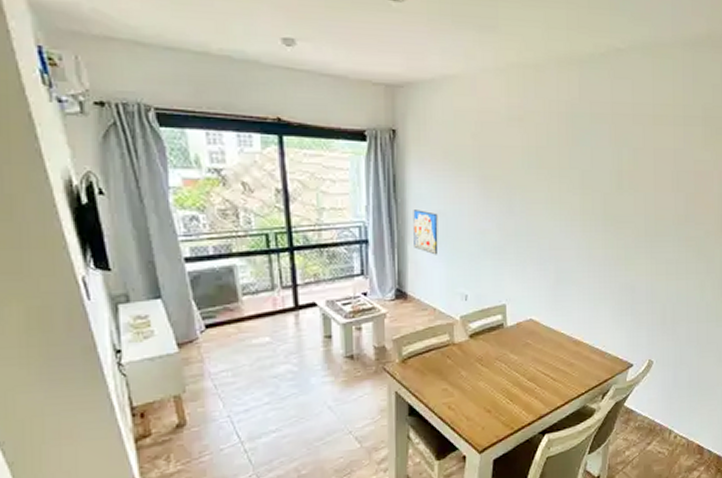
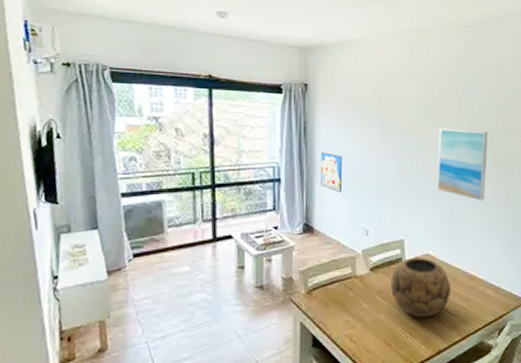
decorative bowl: none [491,323,555,385] -> present [391,258,452,318]
wall art: none [543,182,601,263] -> present [437,129,488,201]

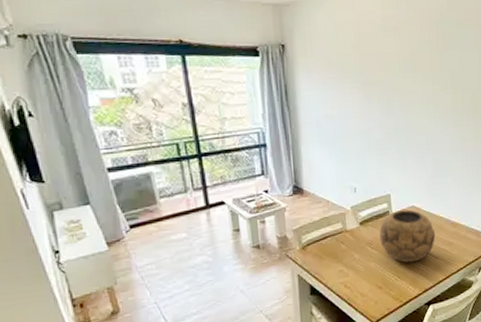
wall art: present [321,152,343,193] -> none [304,115,328,154]
wall art: present [437,129,488,201] -> none [420,83,470,154]

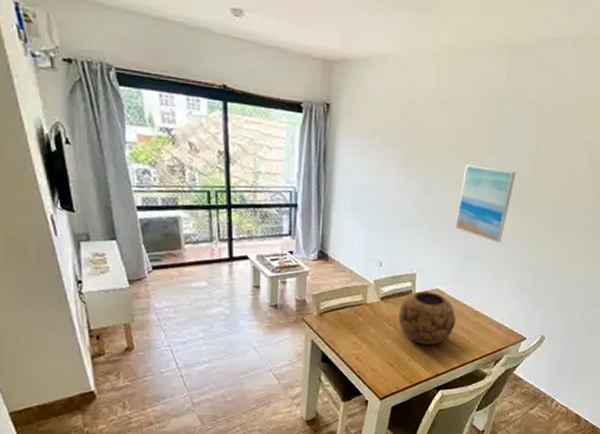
wall art: none [420,83,470,154] -> present [455,165,516,243]

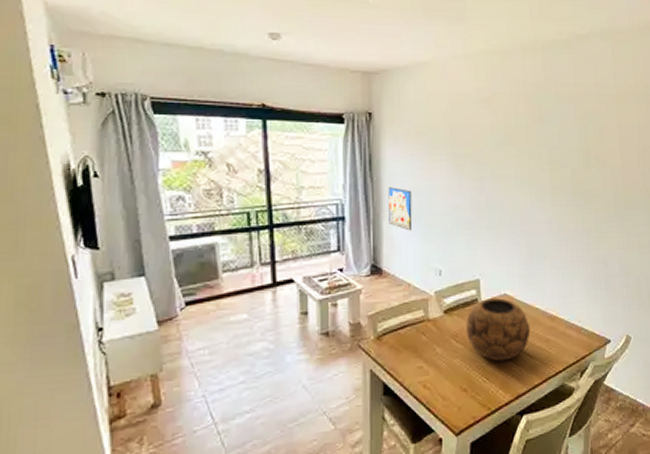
wall art: none [338,180,362,223] -> present [388,187,413,231]
wall art: present [455,165,516,243] -> none [514,159,569,237]

